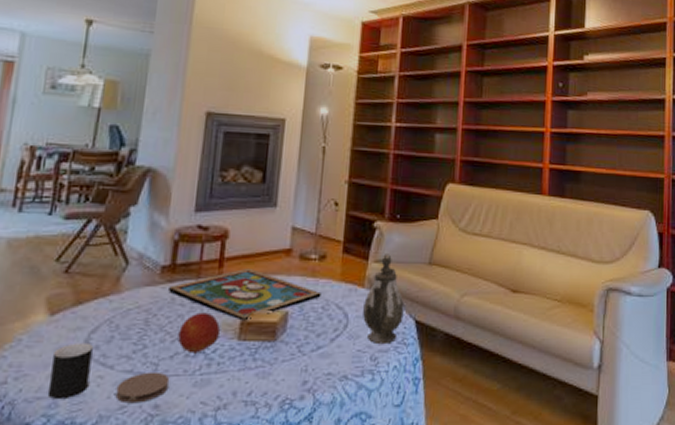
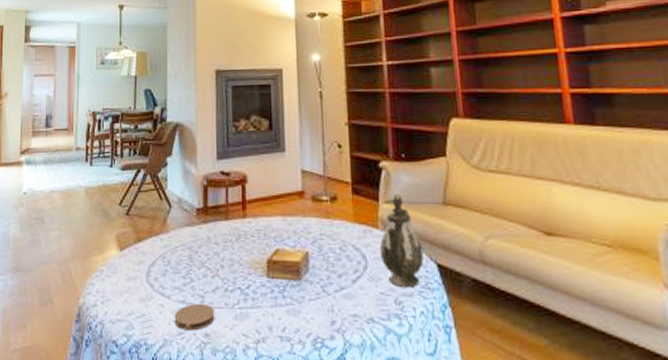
cup: present [47,342,93,400] -> none [125,274,153,323]
framed painting: present [167,267,322,321] -> none [203,209,337,260]
fruit: present [178,312,221,354] -> none [217,251,252,289]

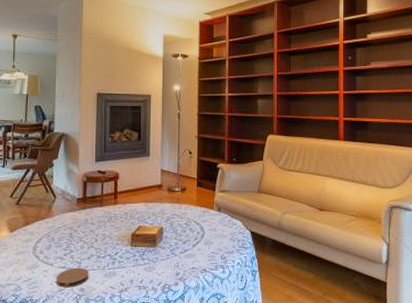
teapot: present [379,194,424,289] -> none [213,186,242,248]

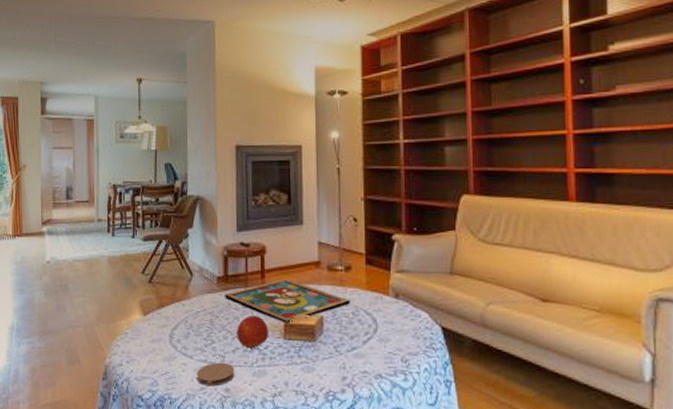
framed painting: none [82,198,184,234] -> present [224,278,351,323]
fruit: none [92,228,119,255] -> present [237,315,269,349]

